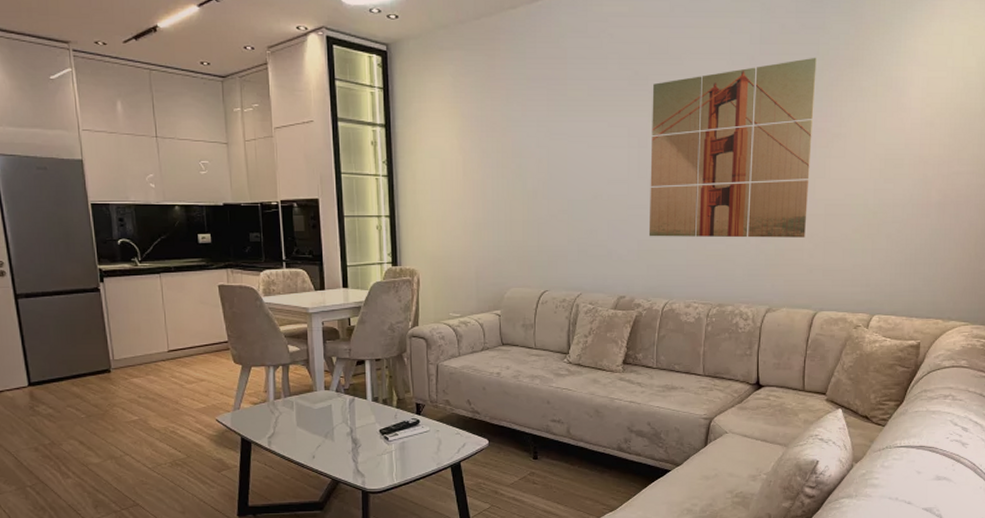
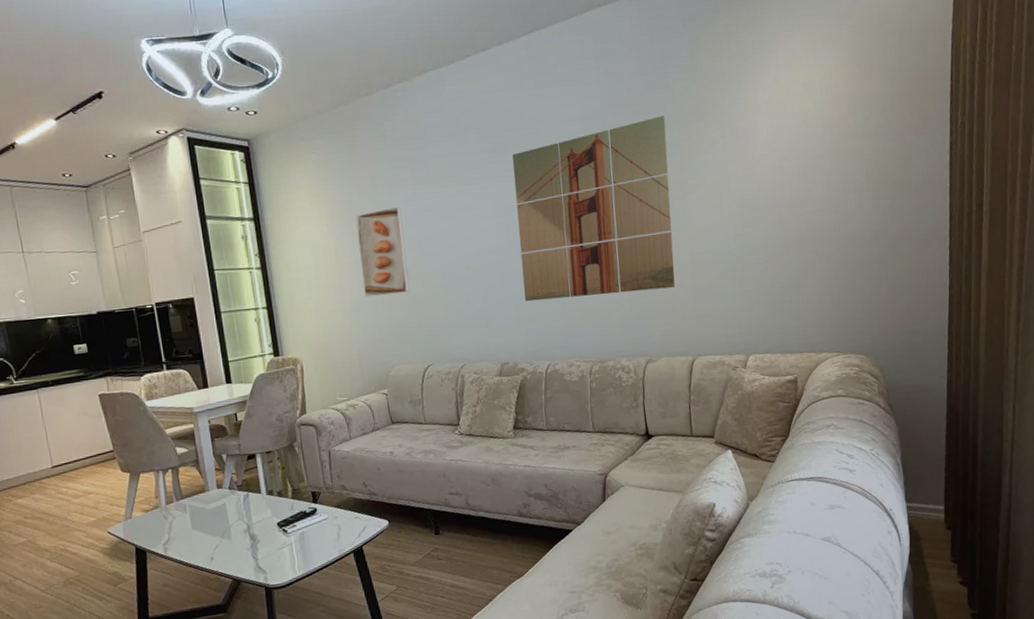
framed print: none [487,126,534,216] -> present [356,206,410,298]

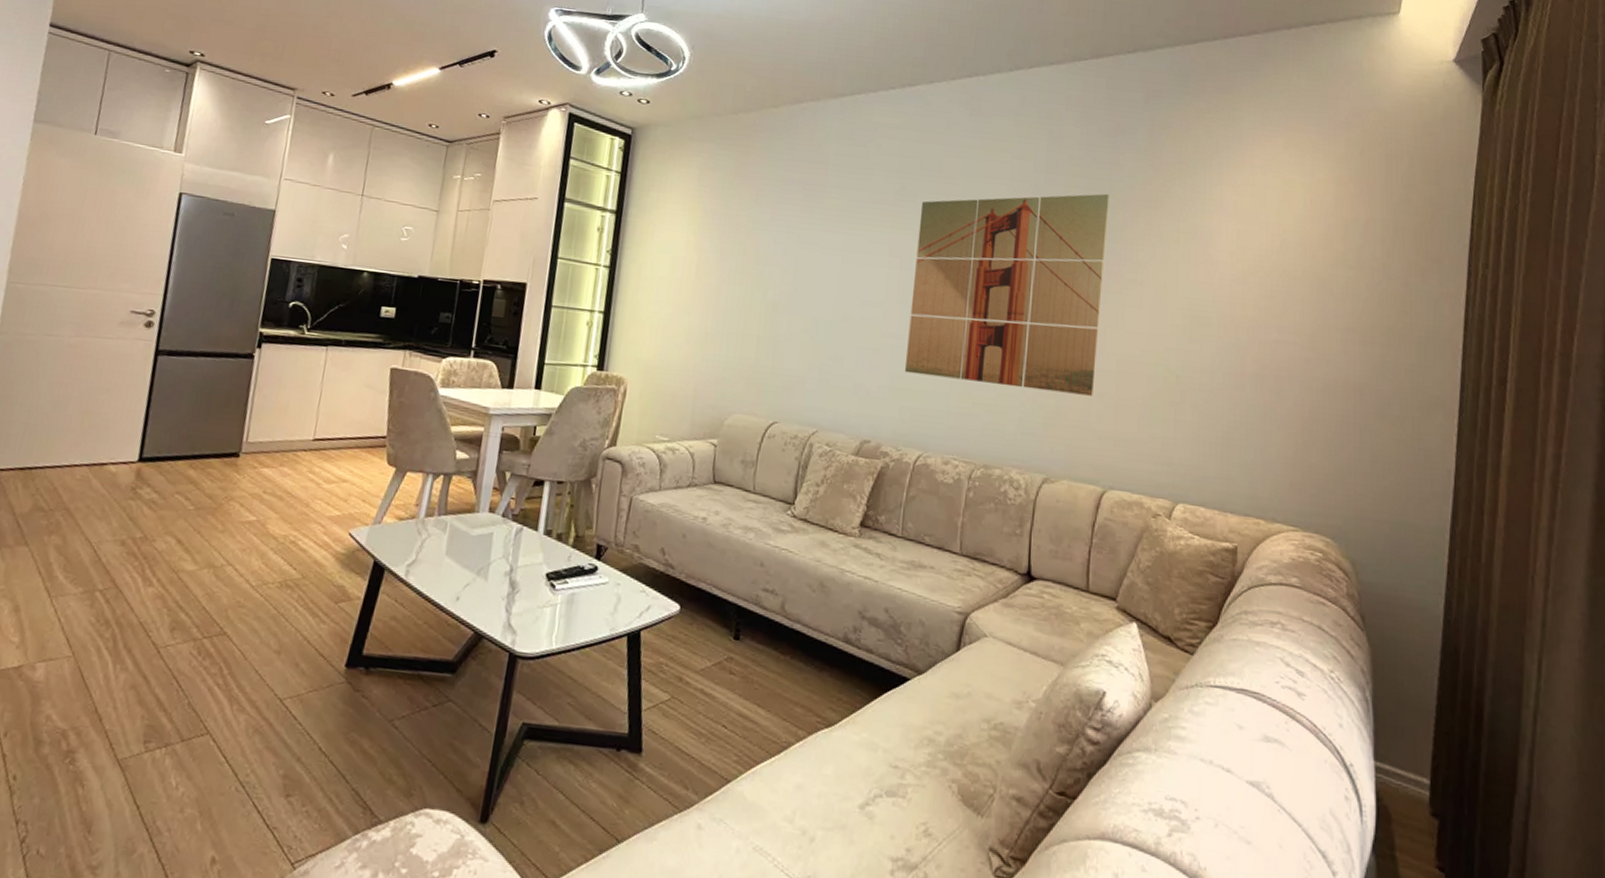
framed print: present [356,206,410,298] -> none [718,231,782,331]

